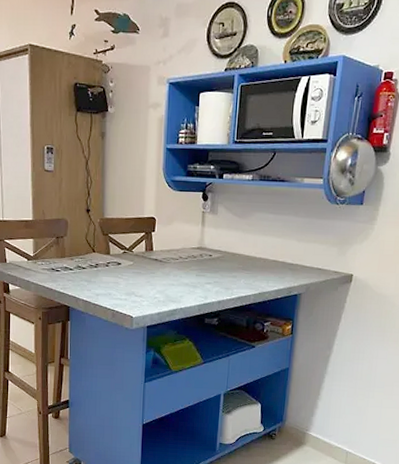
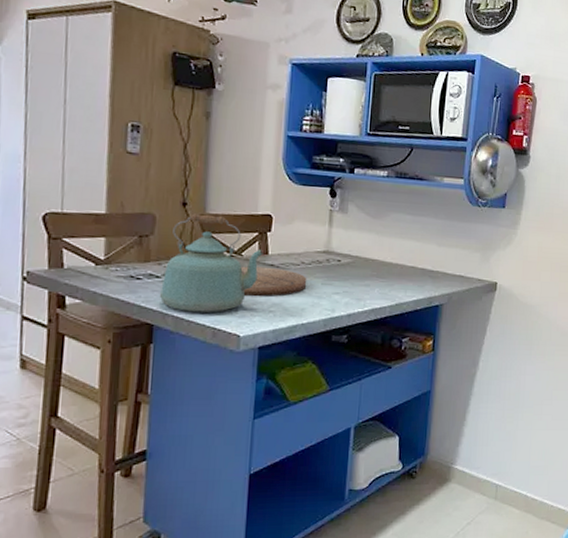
kettle: none [73,218,150,298] -> present [160,213,265,313]
cutting board: none [131,260,185,286] -> present [240,266,307,297]

